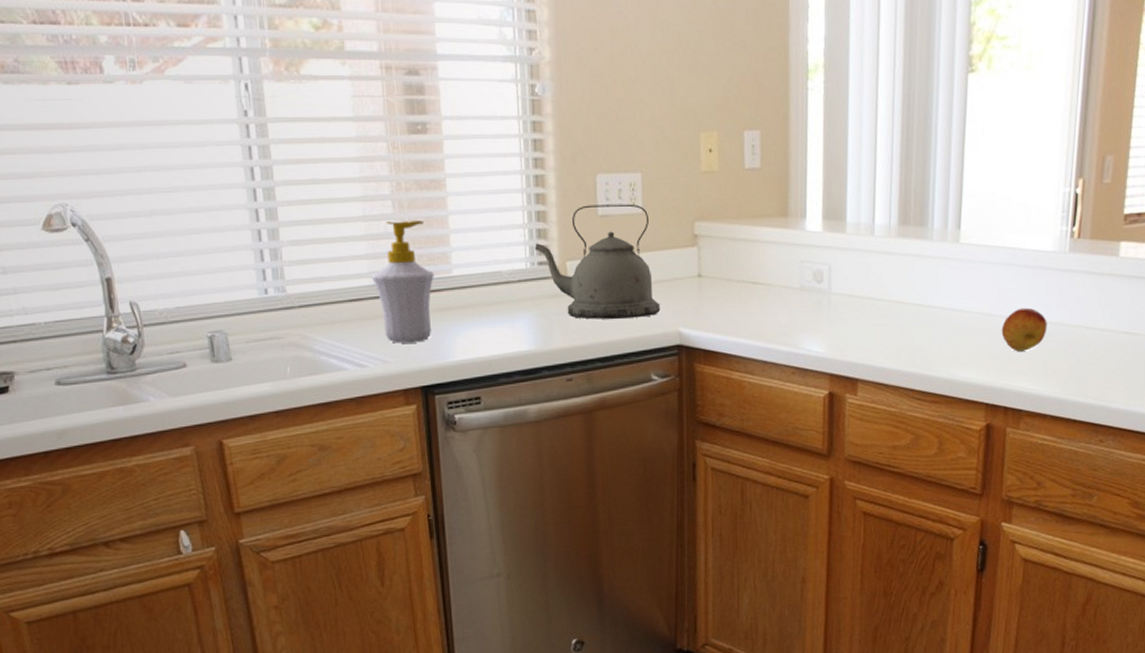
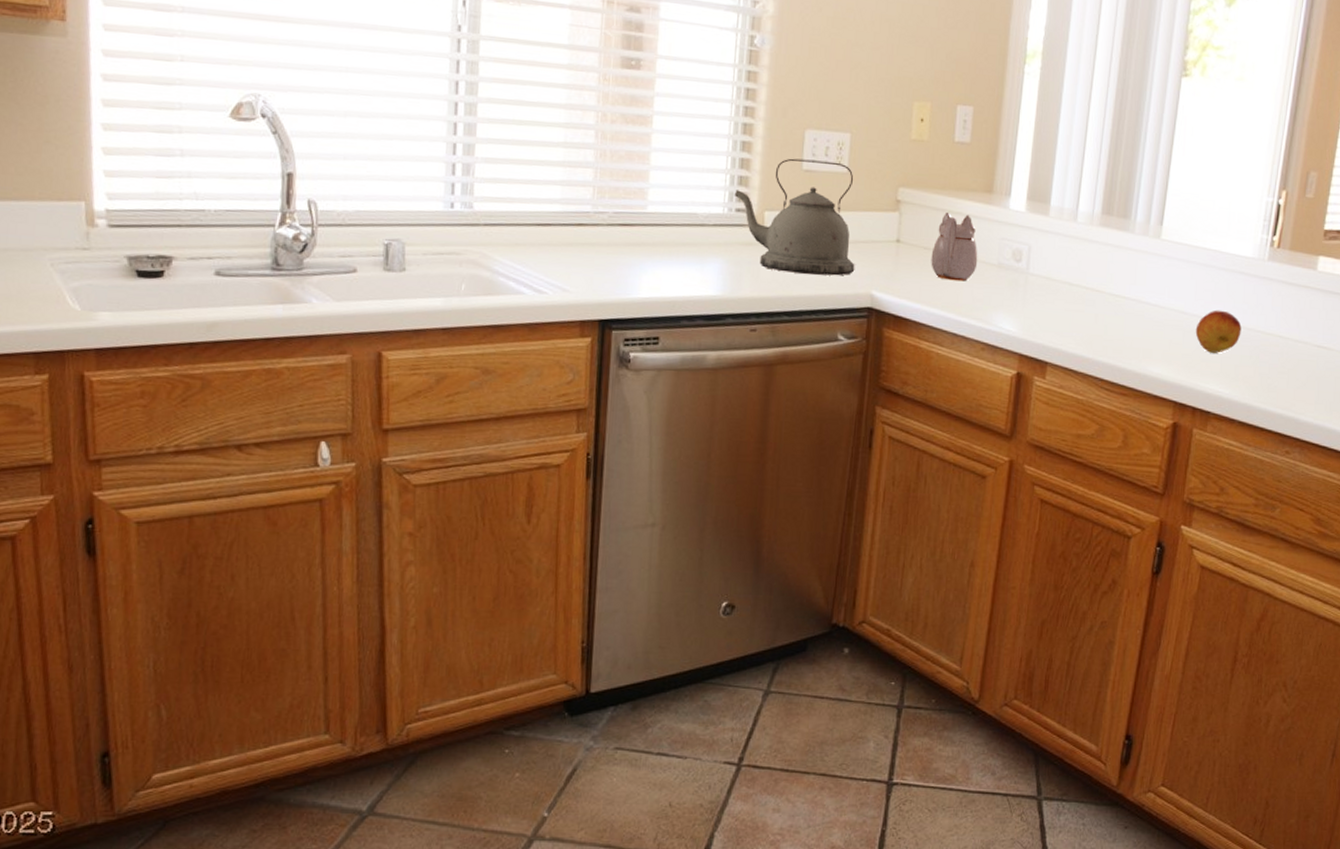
soap bottle: present [371,221,434,344] -> none [563,151,628,275]
teapot: none [733,241,780,309] -> present [931,213,978,282]

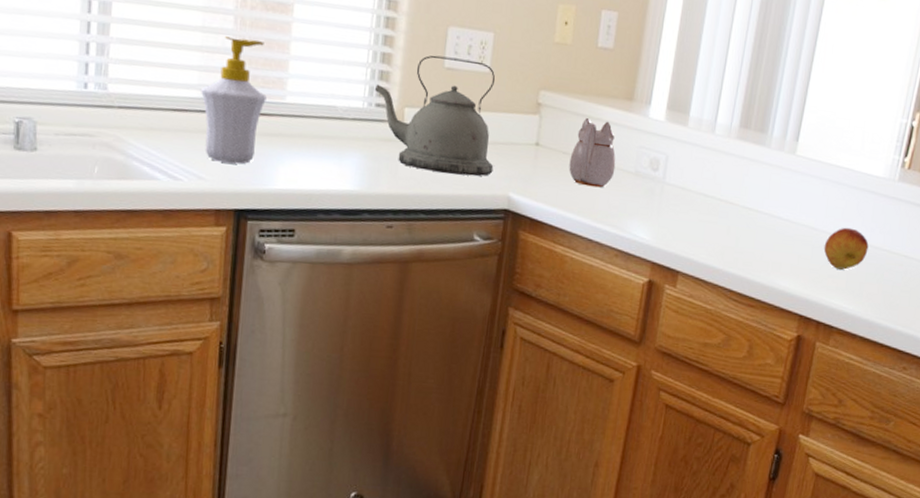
soap bottle: none [563,151,628,275] -> present [200,36,267,164]

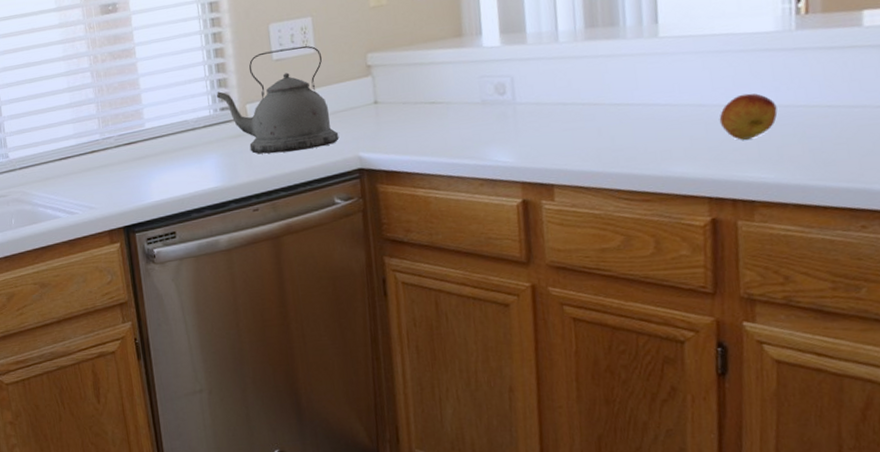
soap bottle: present [200,36,267,164] -> none [76,85,130,192]
teapot: present [569,118,616,188] -> none [411,62,460,128]

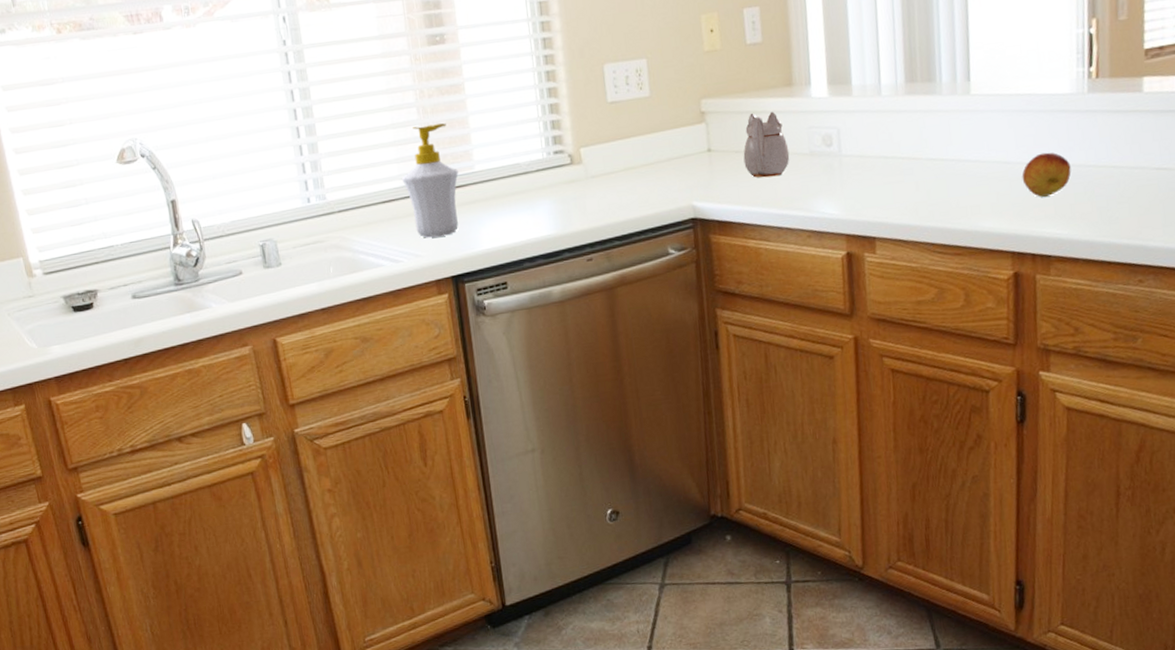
soap bottle: none [76,85,130,192] -> present [401,123,459,238]
kettle: present [216,45,339,154] -> none [549,88,673,201]
teapot: none [411,62,460,128] -> present [743,111,790,178]

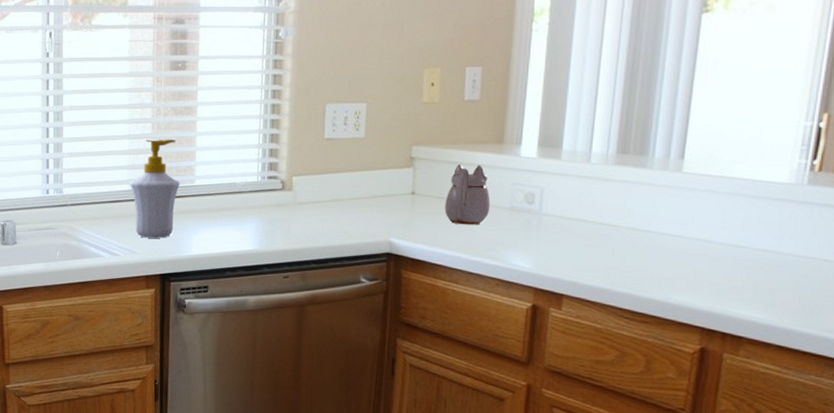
fruit: present [1022,152,1071,197] -> none [723,237,777,279]

